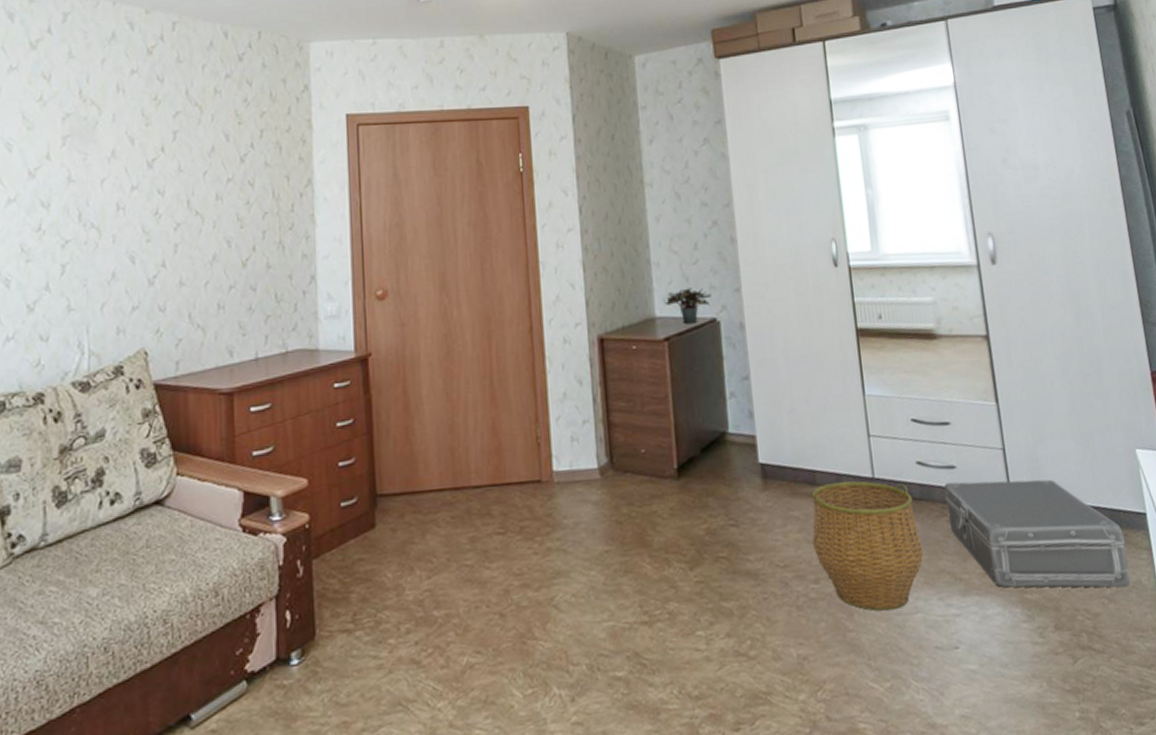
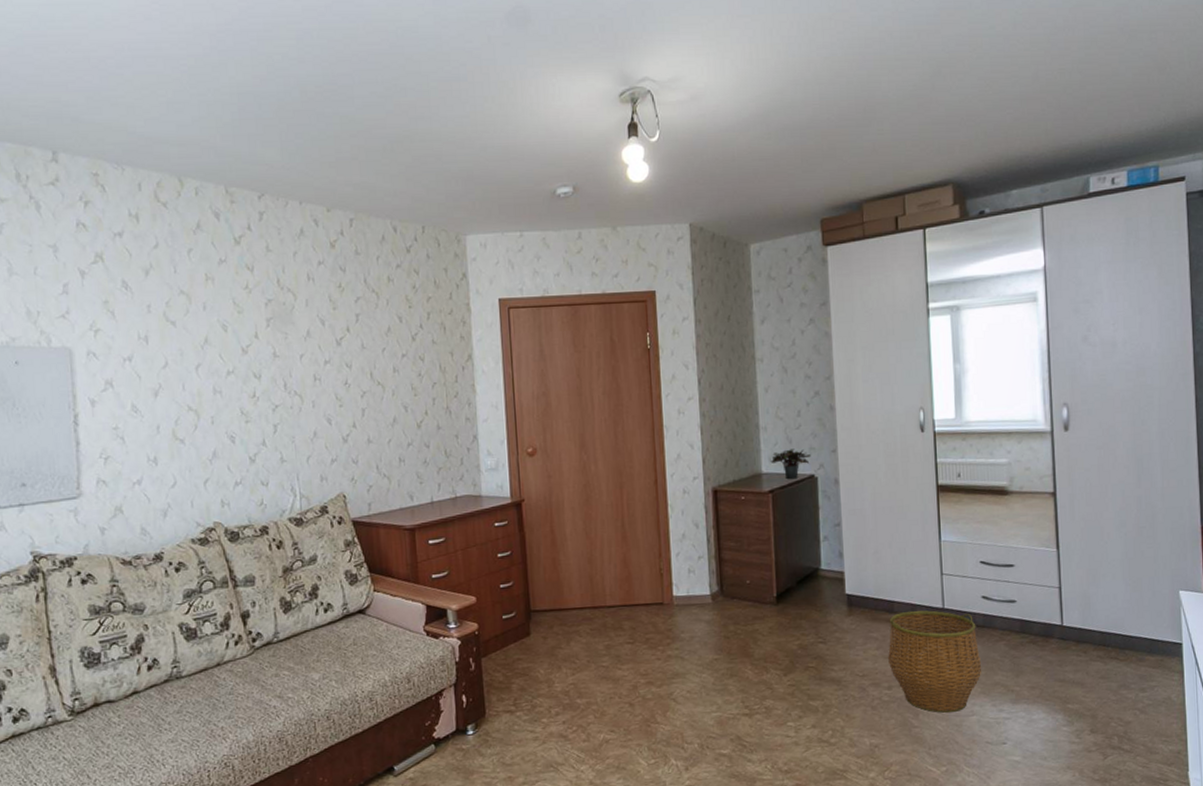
suitcase: present [943,479,1131,588] -> none [1004,613,1161,702]

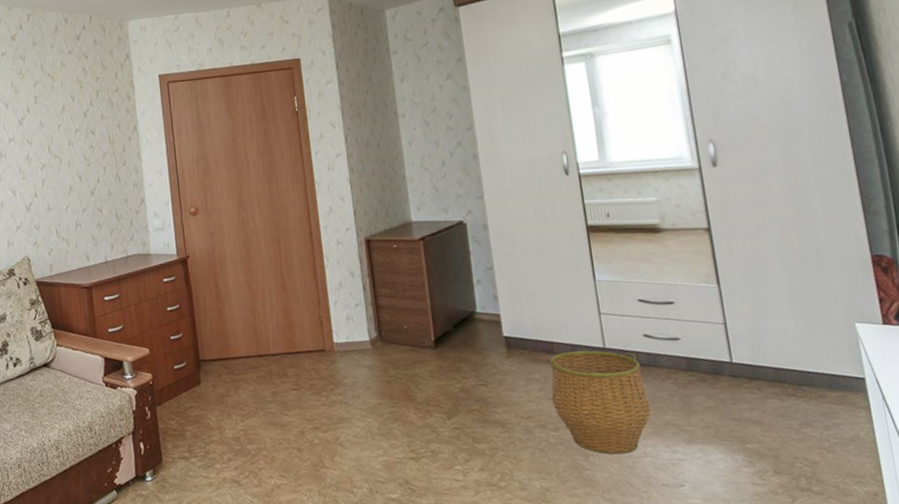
potted plant: present [770,449,811,480] -> none [419,197,458,227]

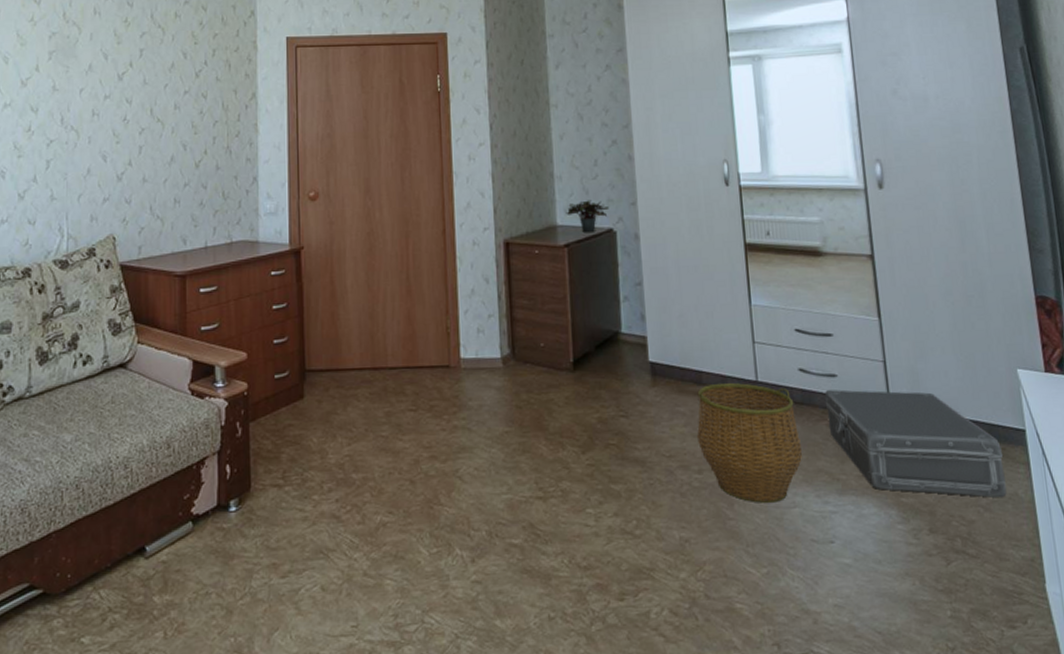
potted plant: none [419,197,458,227] -> present [566,200,609,233]
suitcase: none [669,349,849,441] -> present [824,390,1007,499]

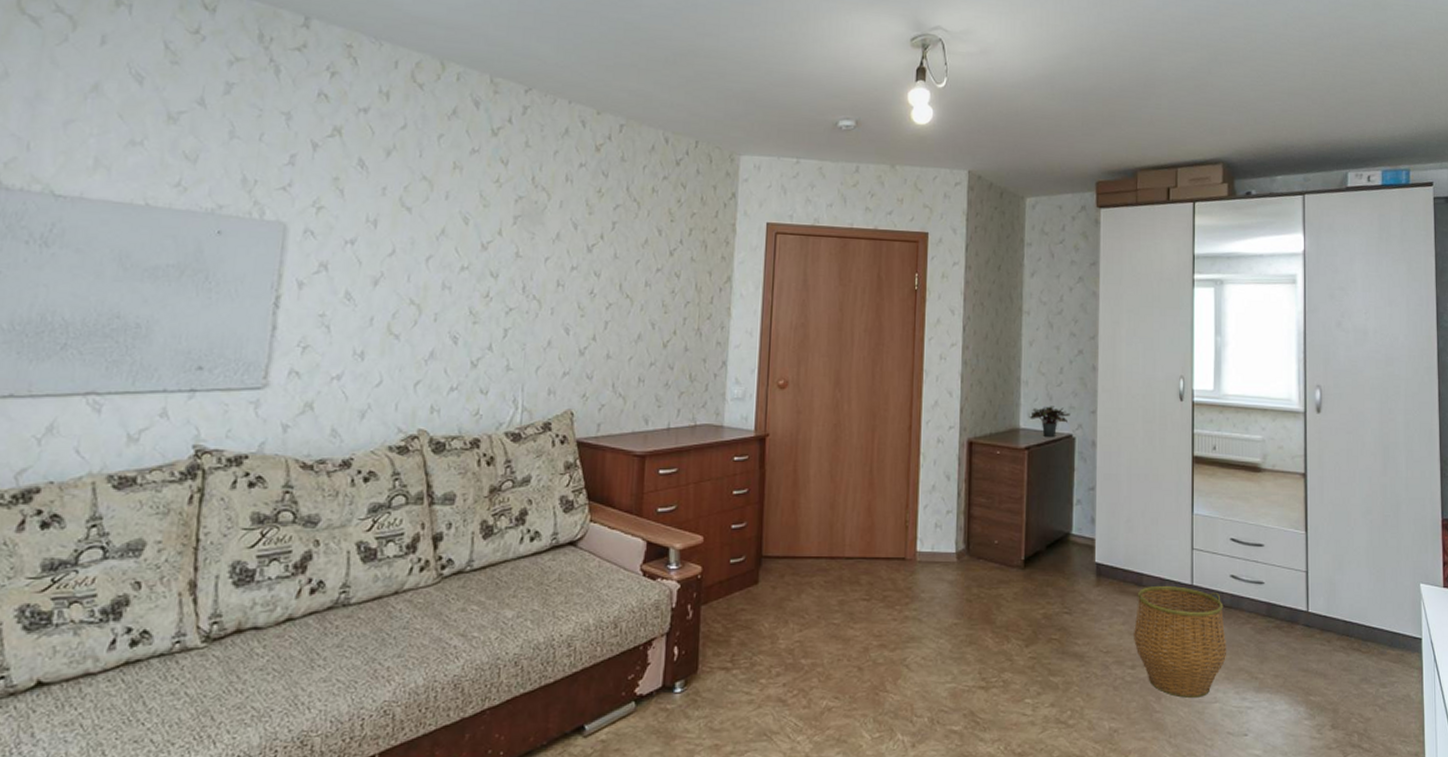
suitcase: present [824,390,1007,499] -> none [1251,596,1401,699]

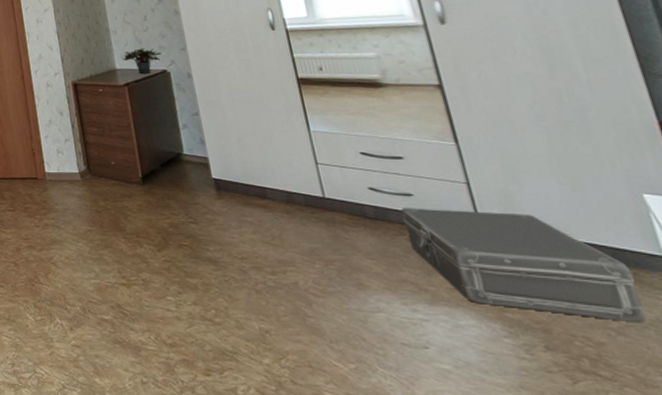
basket: present [1133,585,1227,698] -> none [263,197,383,306]
suitcase: none [1251,596,1401,699] -> present [400,208,646,324]

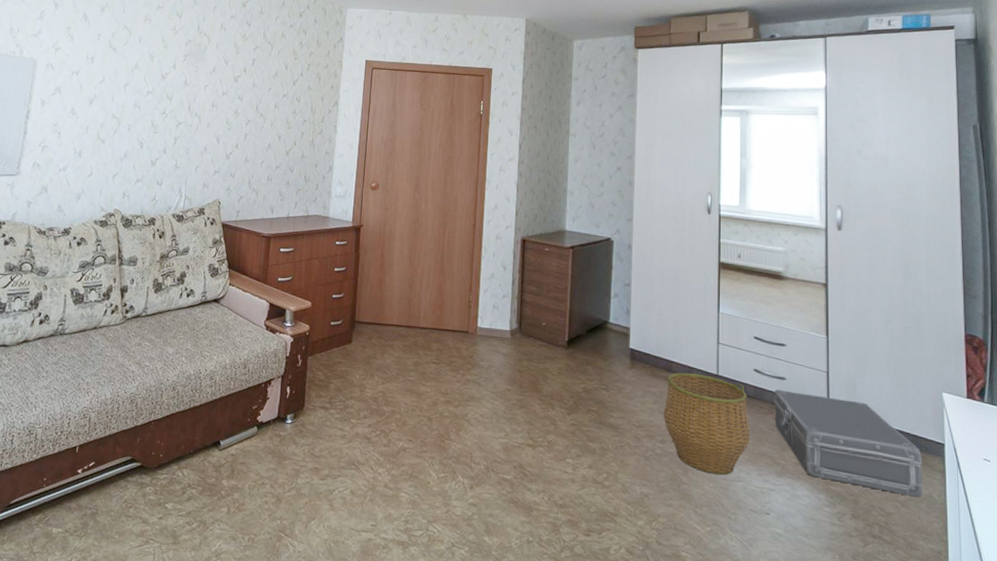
potted plant: present [123,48,161,75] -> none [574,213,609,240]
basket: none [263,197,383,306] -> present [663,372,750,475]

